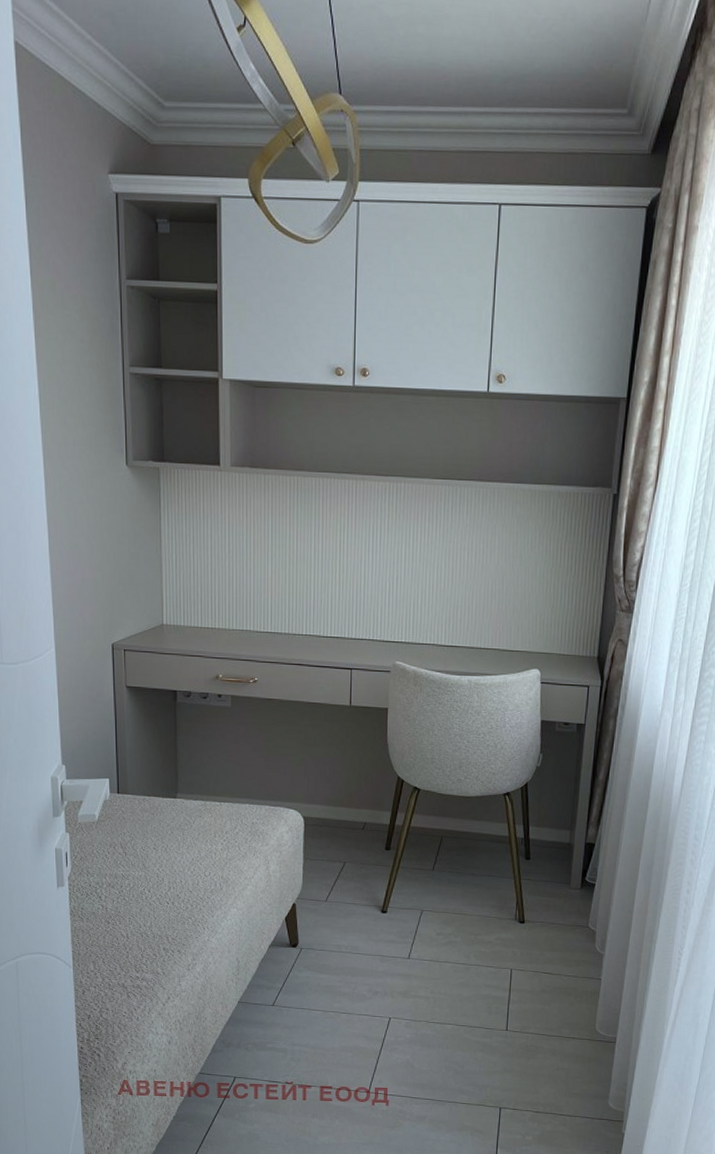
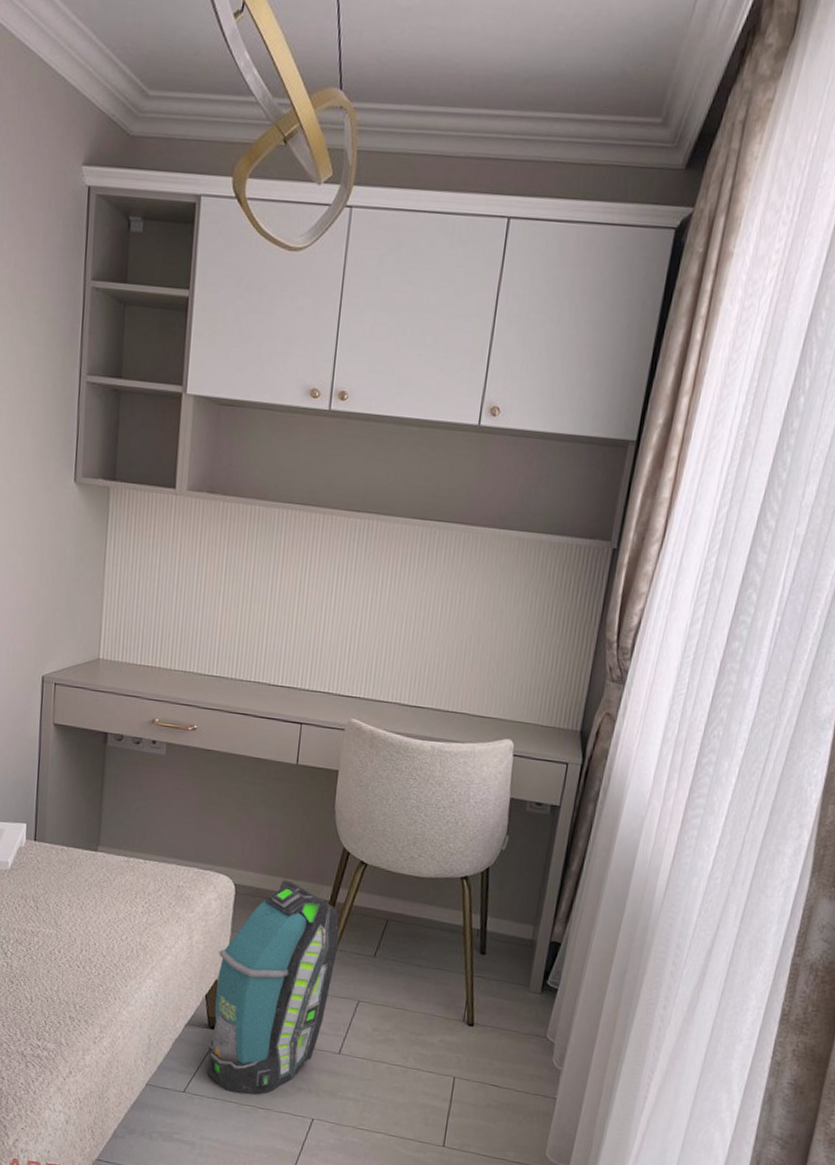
backpack: none [292,809,401,1002] -> present [207,879,340,1095]

